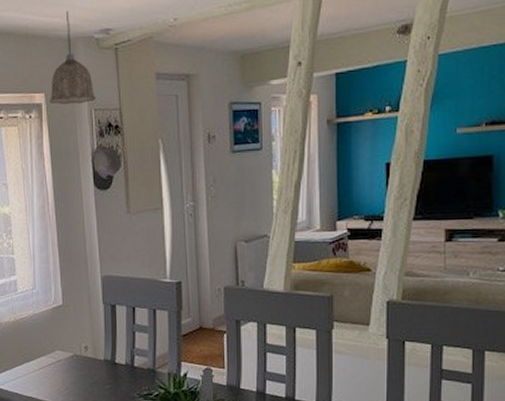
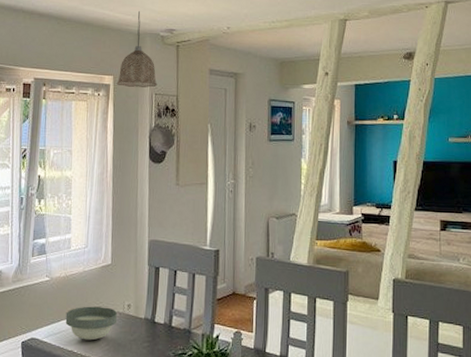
bowl: none [20,350,75,386] -> present [65,306,118,341]

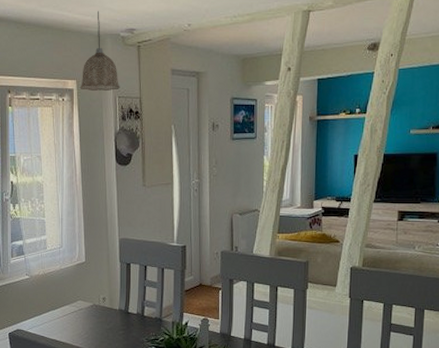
bowl: present [65,306,118,341] -> none [47,300,94,330]

